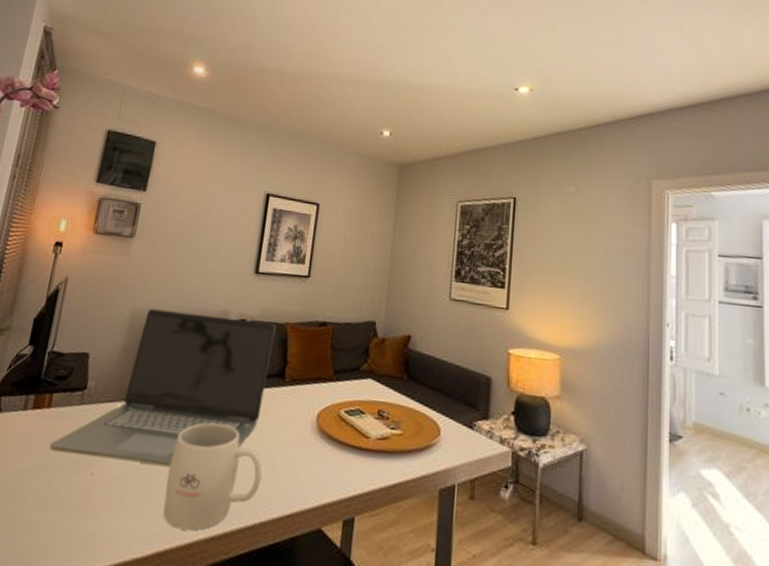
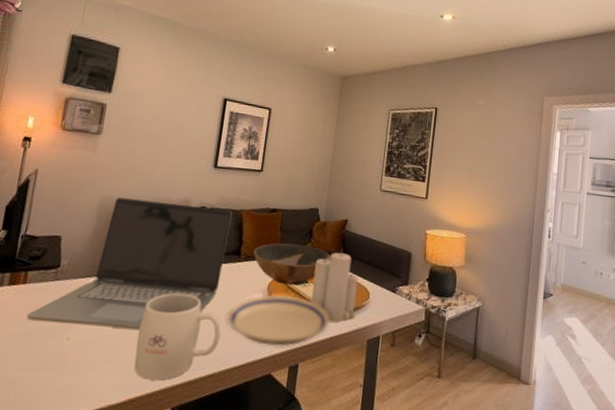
plate: none [269,427,391,493] -> present [227,294,329,346]
bowl: none [299,363,392,416] -> present [253,243,331,285]
candle: none [369,371,426,465] -> present [311,248,359,322]

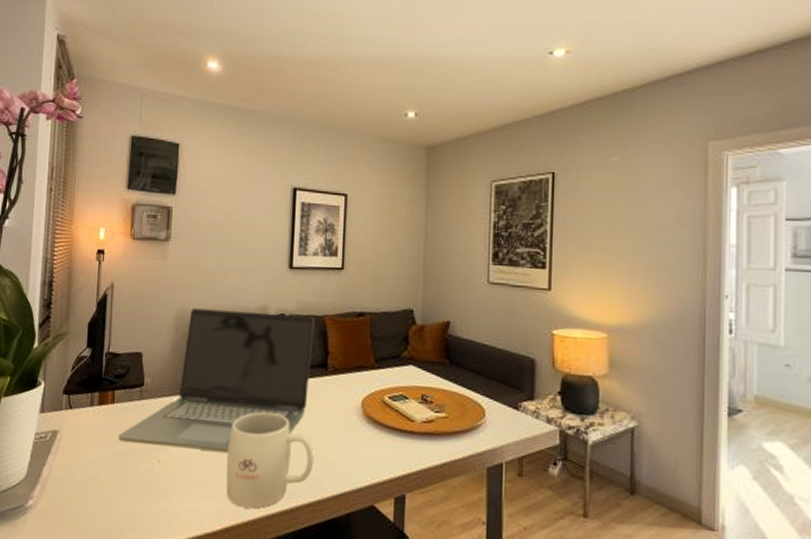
plate: present [227,294,329,346] -> none [319,412,437,473]
bowl: present [253,243,331,285] -> none [341,352,434,402]
candle: present [311,248,359,322] -> none [414,356,470,446]

